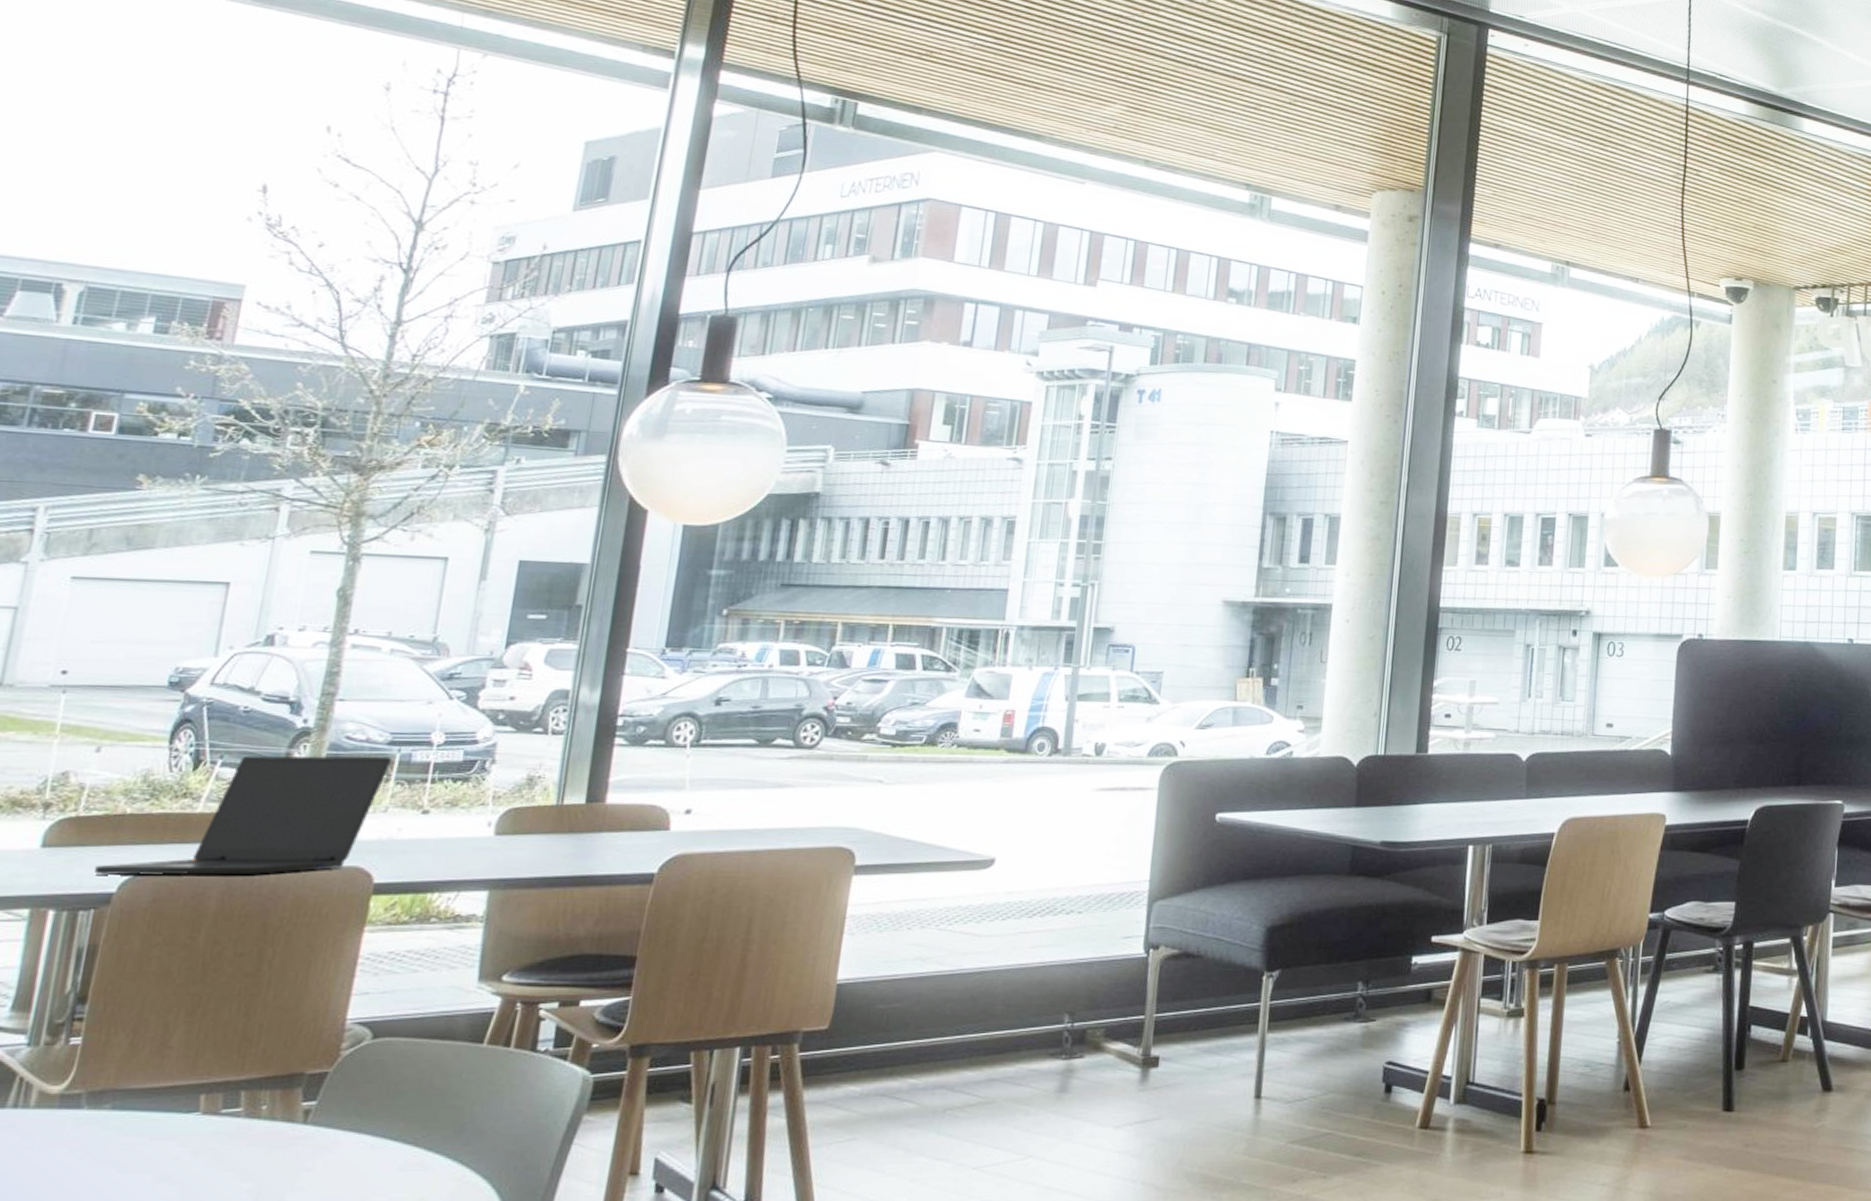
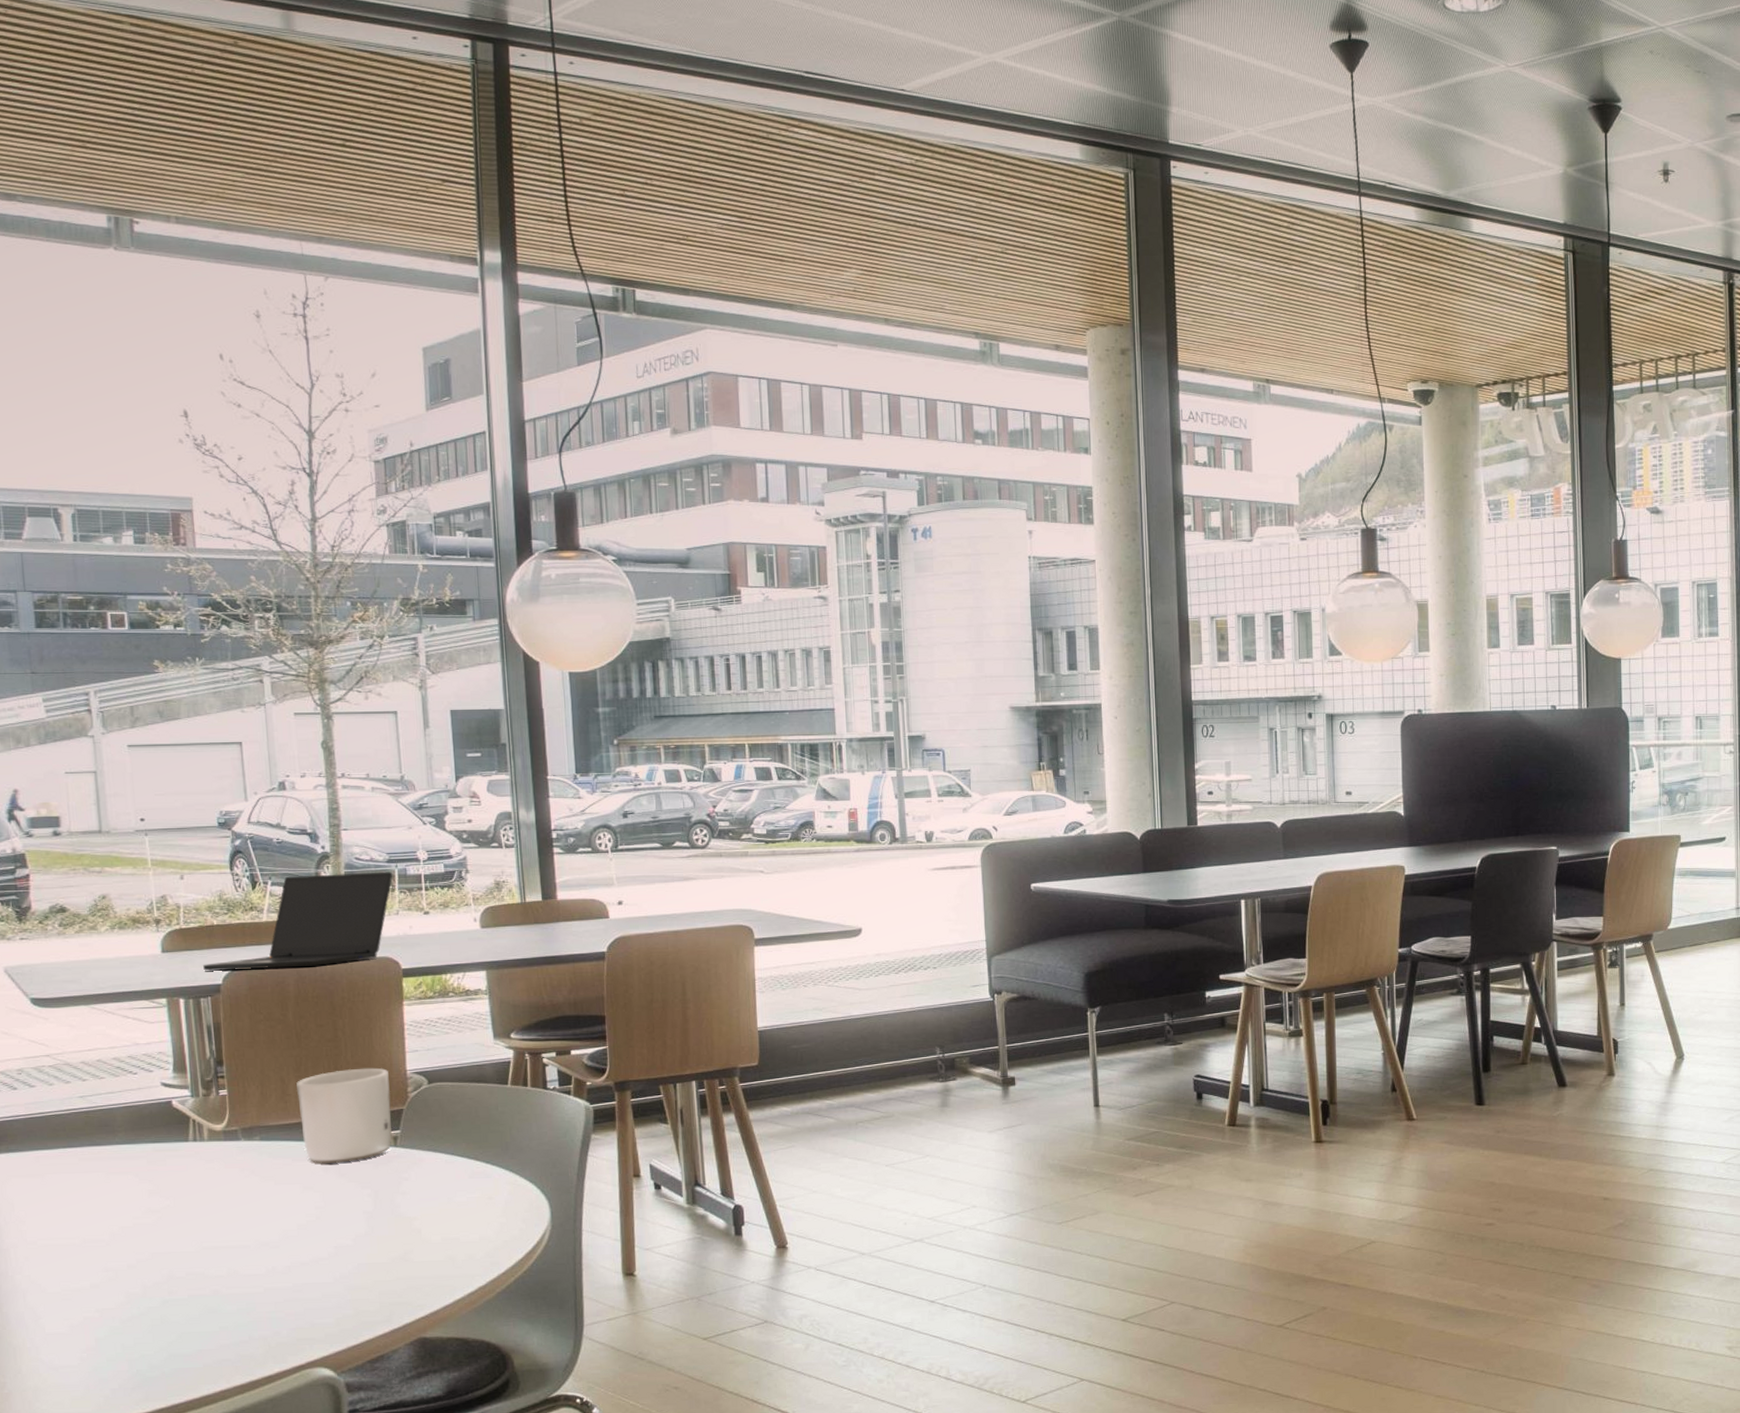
mug: none [173,1014,320,1144] -> present [296,1067,392,1163]

